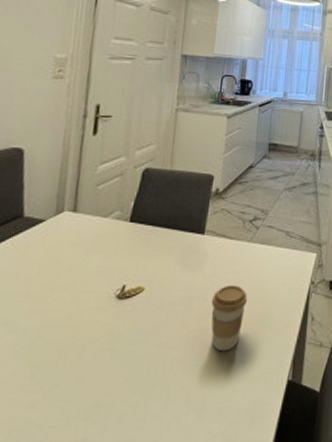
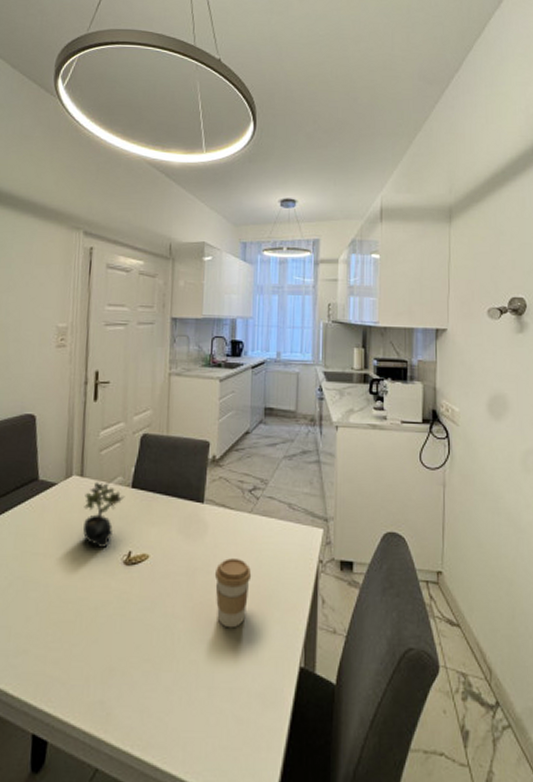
succulent plant: none [73,216,122,284] -> present [83,481,125,548]

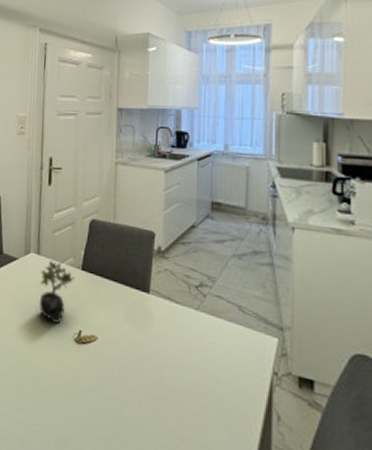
coffee cup: present [214,558,252,628] -> none [160,353,199,426]

